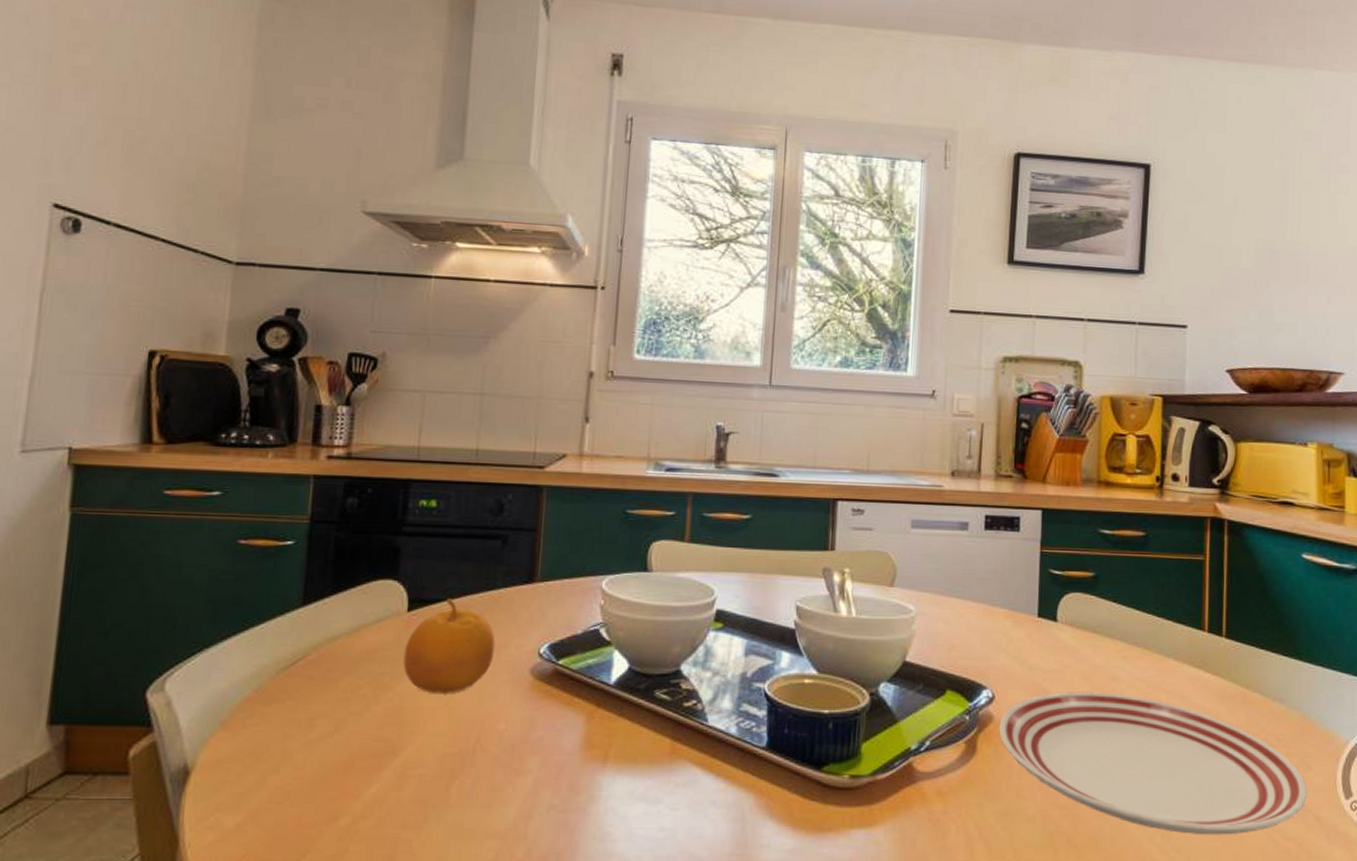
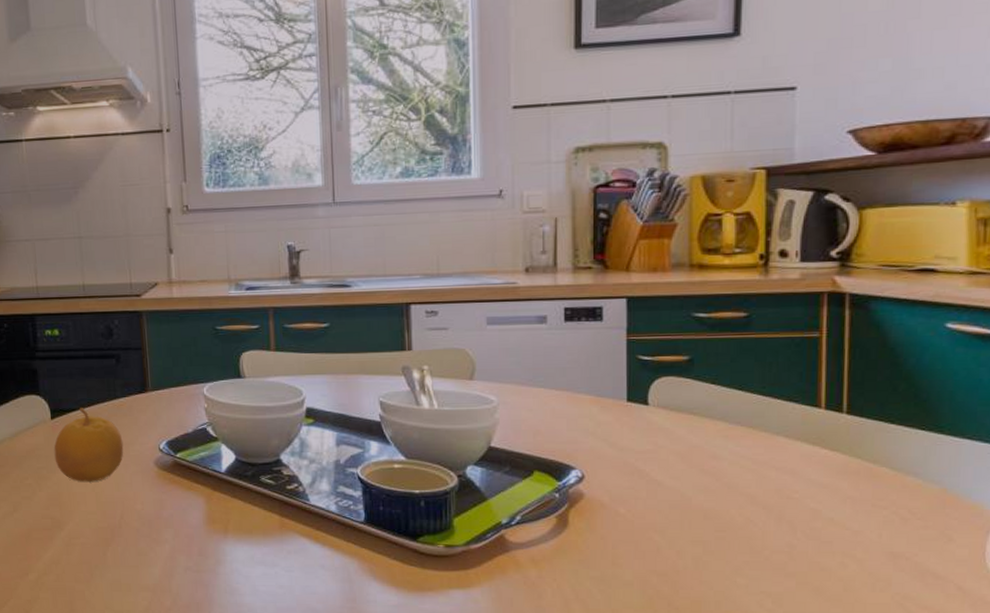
dinner plate: present [999,692,1308,835] -> none [591,470,949,602]

